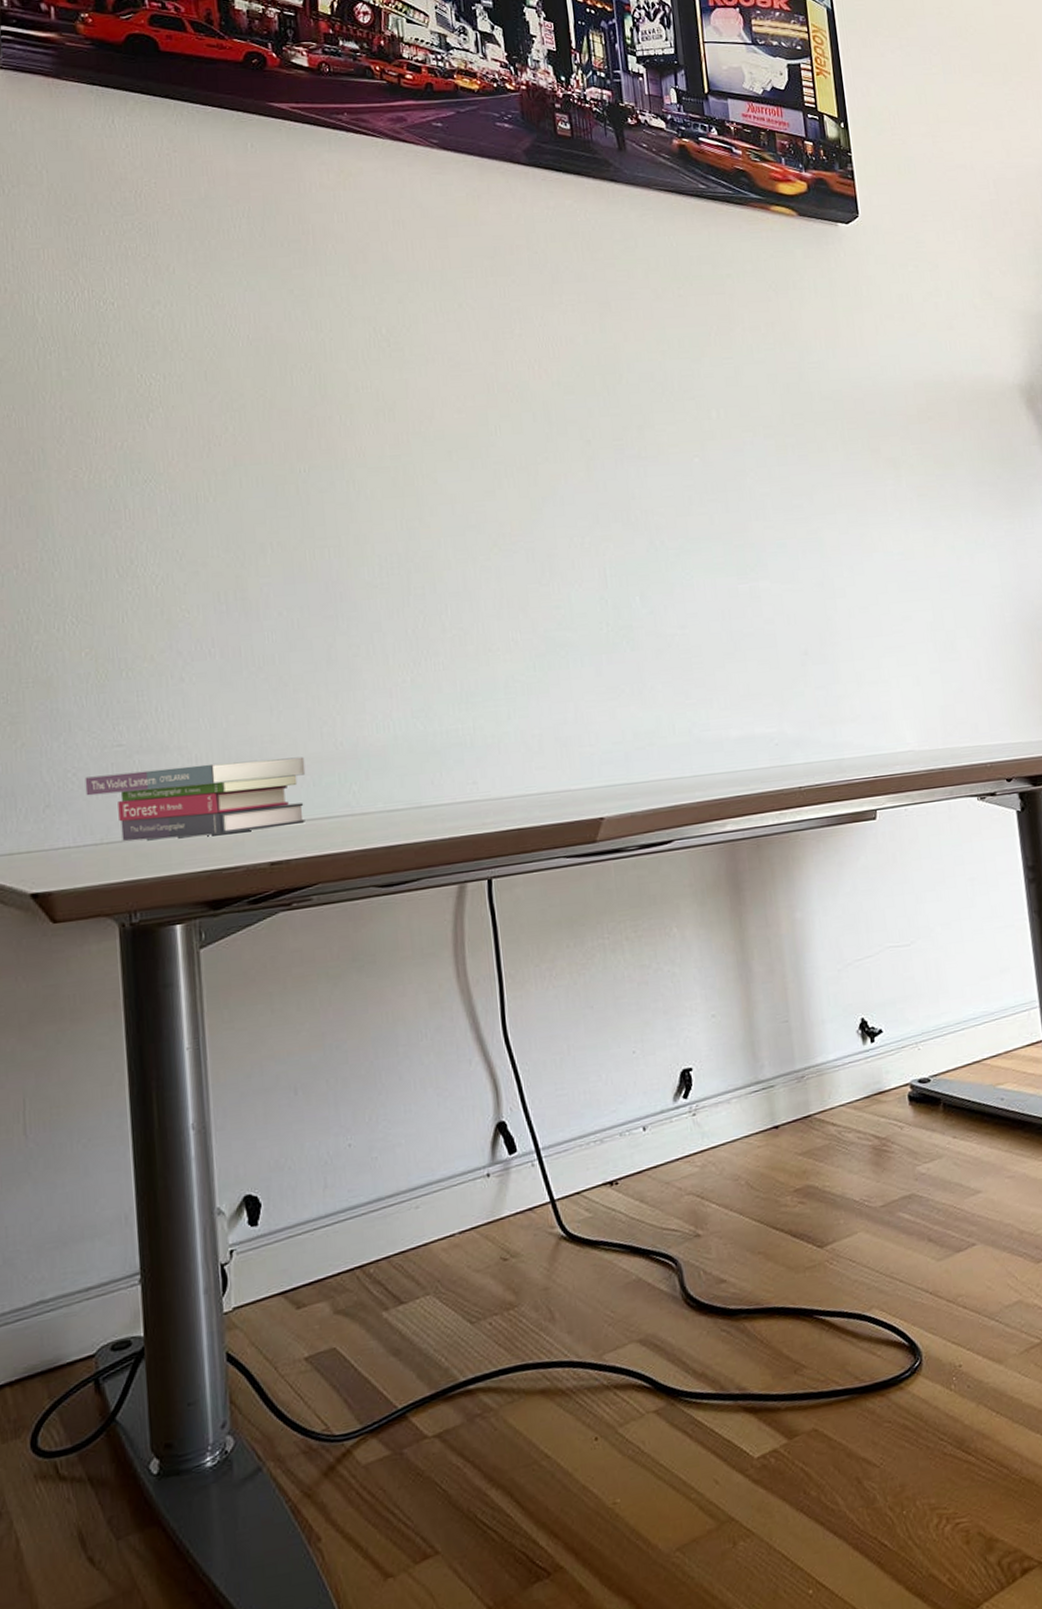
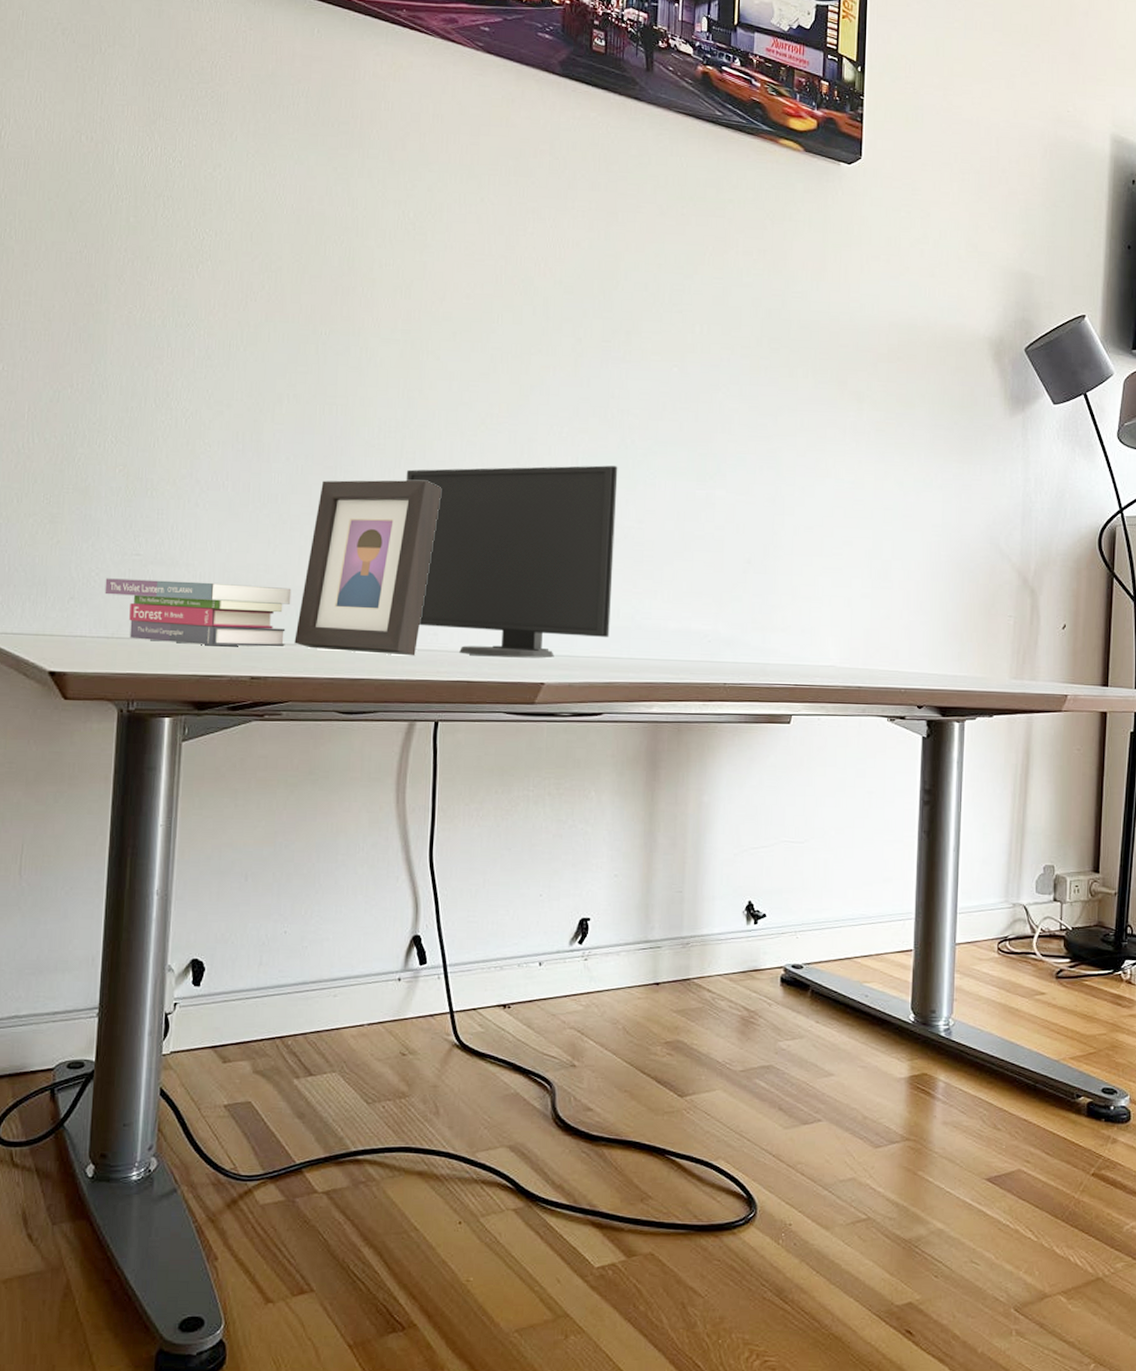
picture frame: none [315,615,460,821] -> present [294,480,442,656]
computer monitor: none [417,571,668,800] -> present [406,465,618,659]

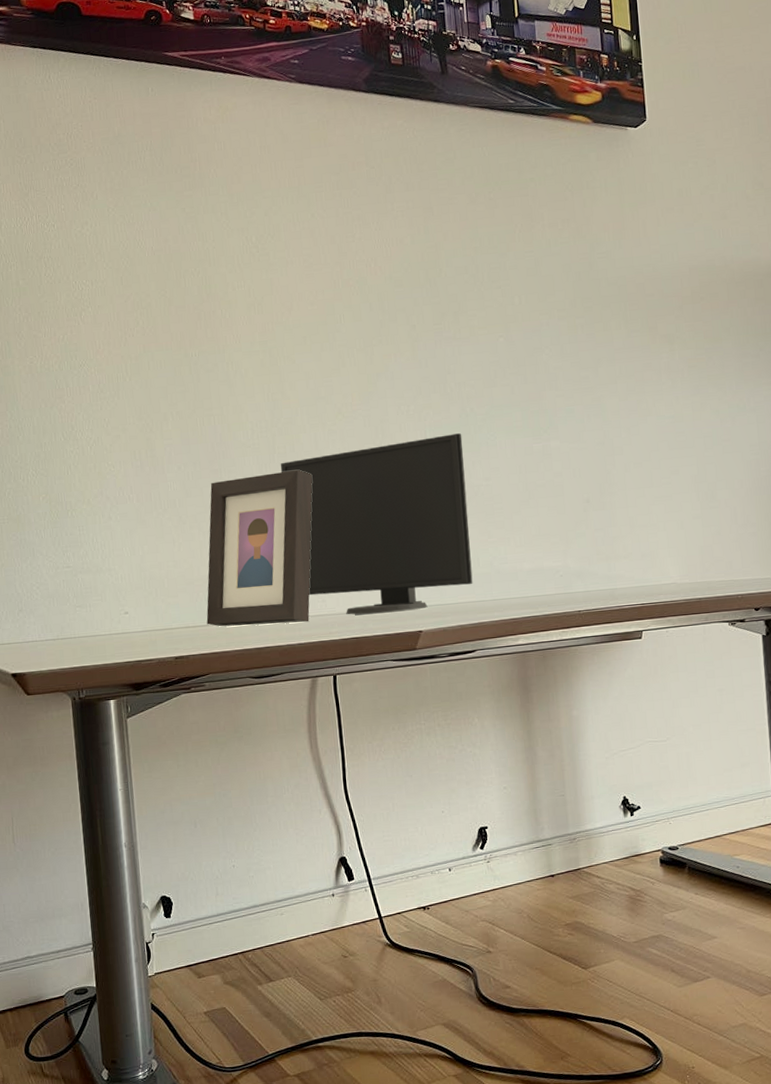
books: present [104,578,292,647] -> none [45,578,200,638]

